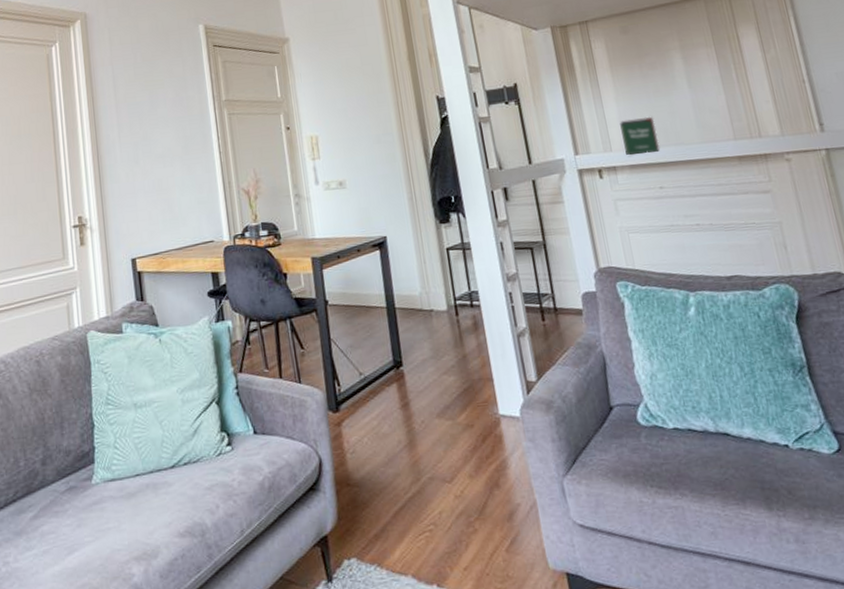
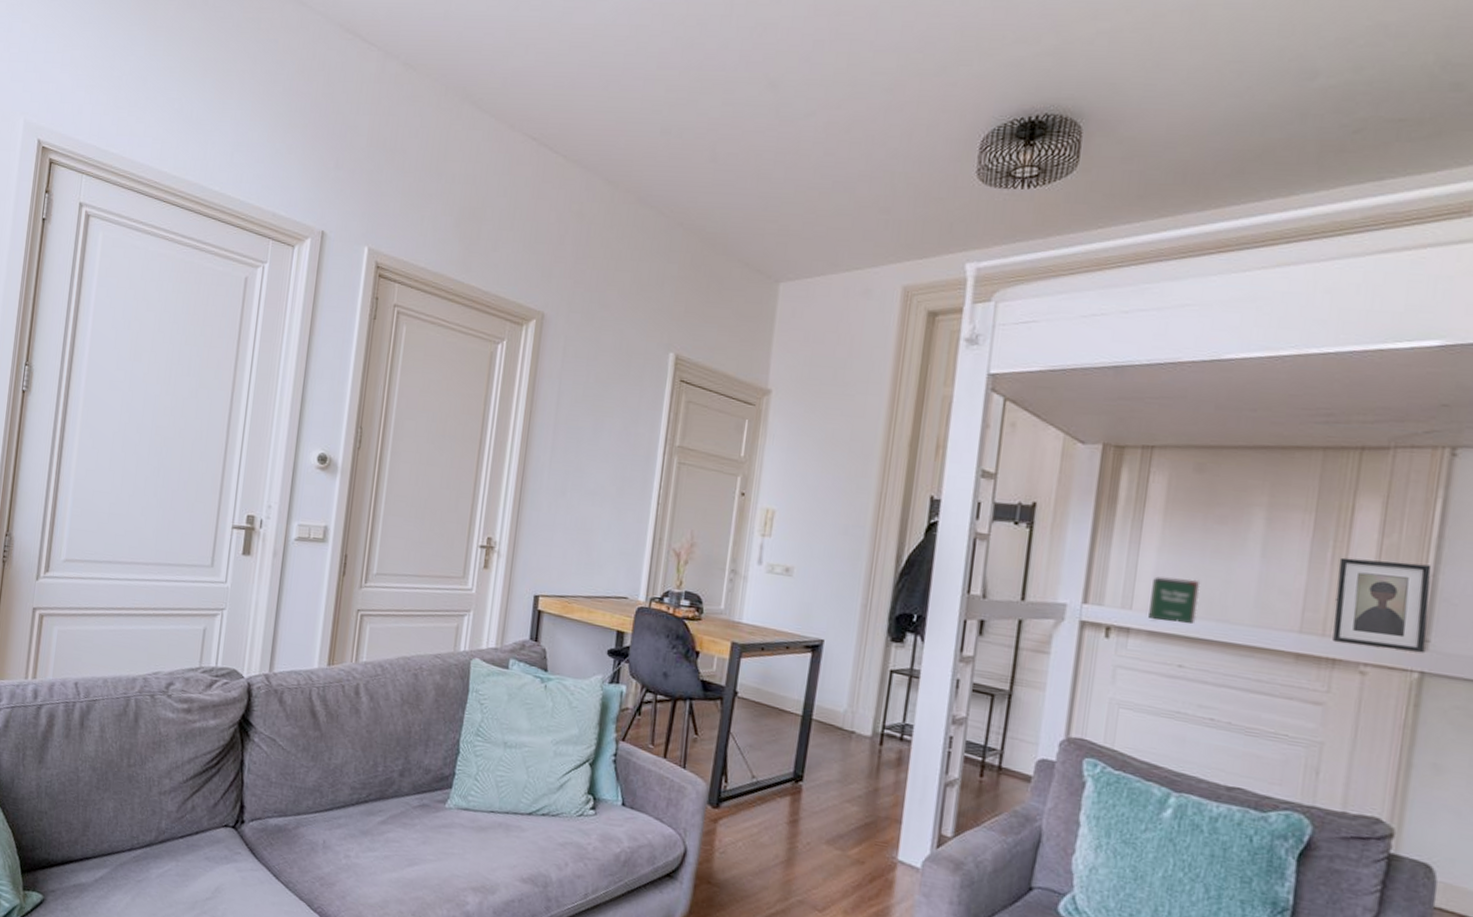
picture frame: none [742,67,823,141] -> present [1332,557,1432,654]

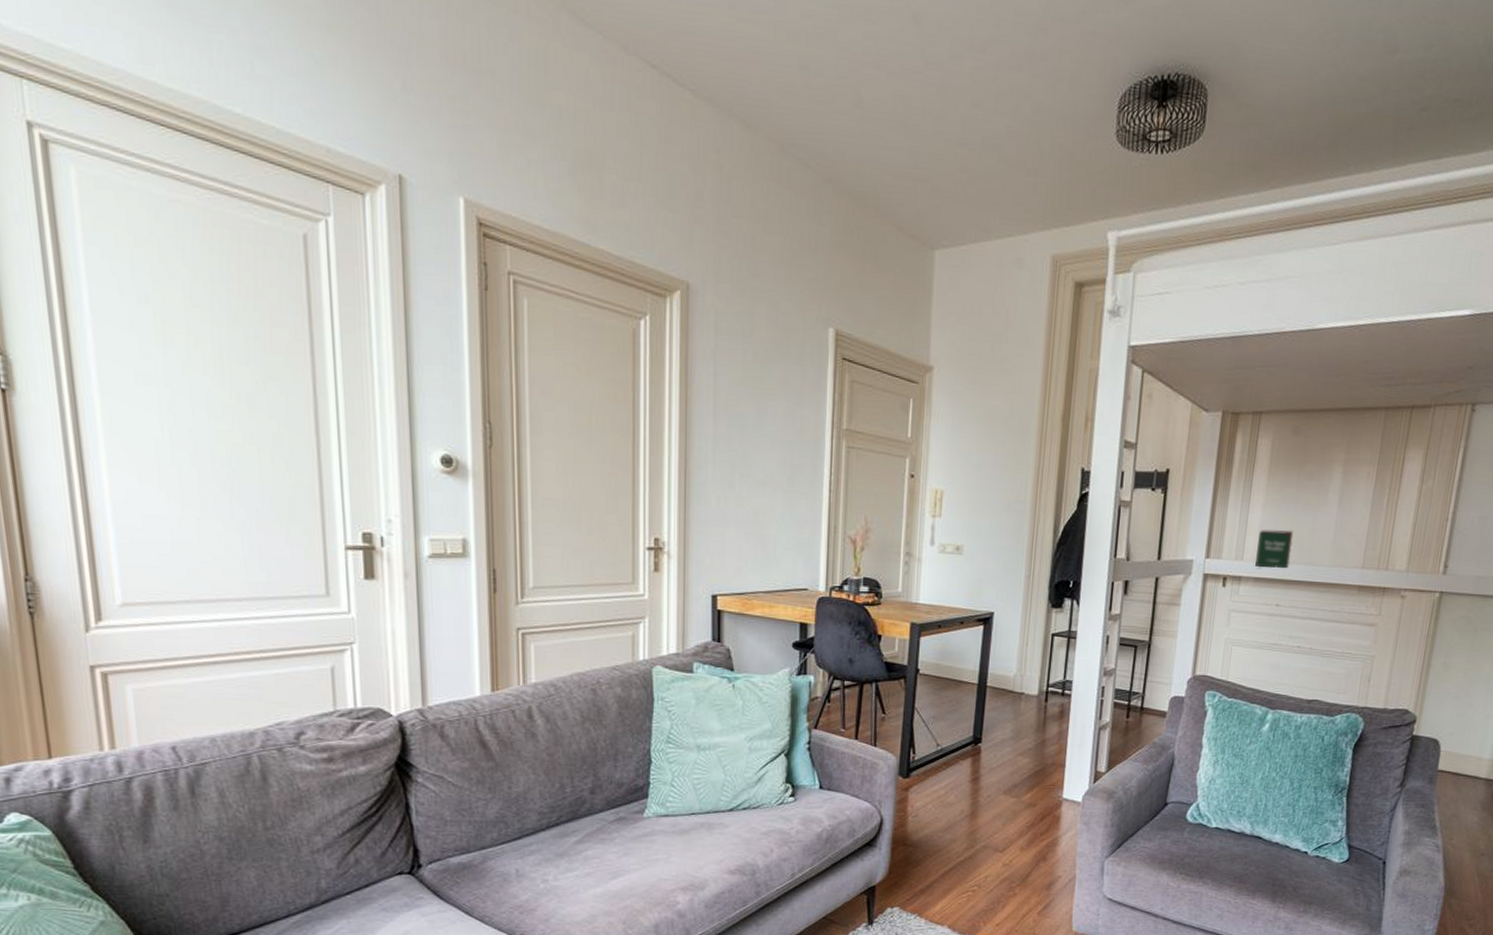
picture frame: present [1332,557,1432,654] -> none [1384,502,1453,577]

